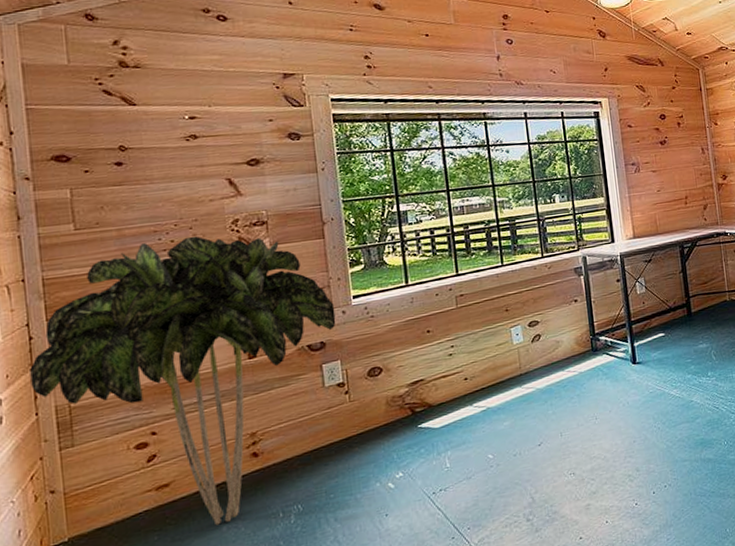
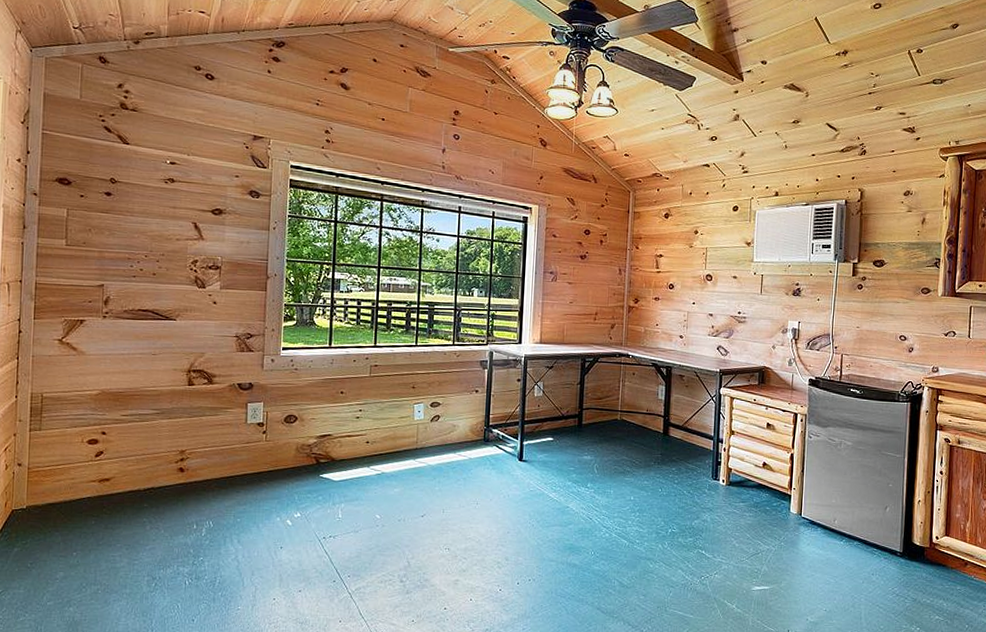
indoor plant: present [30,236,336,526] -> none [15,267,266,523]

